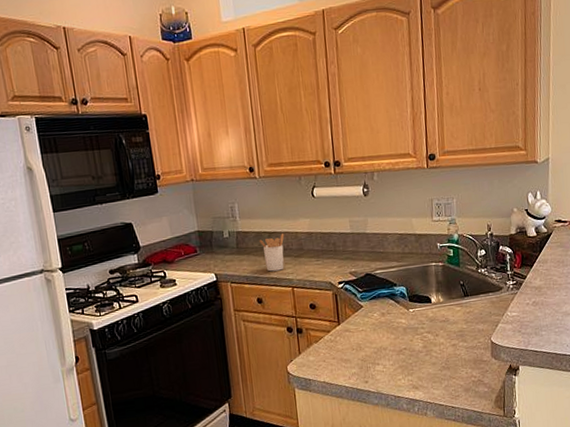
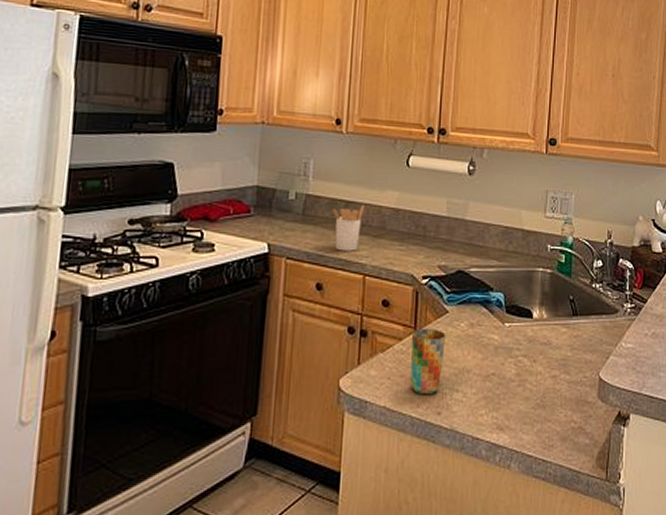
cup: none [336,320,365,370] -> present [410,328,446,395]

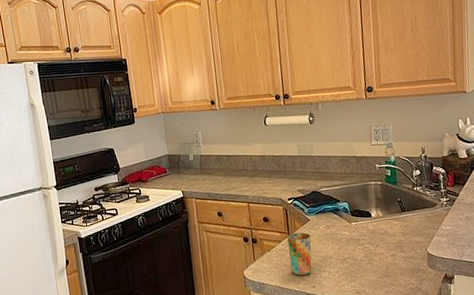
utensil holder: present [332,205,365,251] -> none [219,156,241,189]

